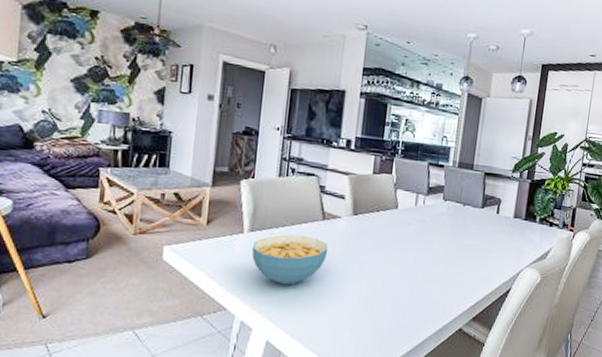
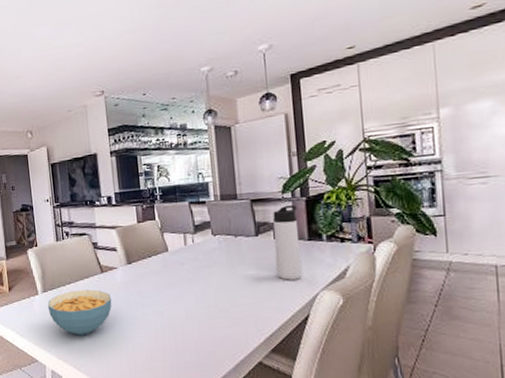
thermos bottle: none [492,184,522,255] -> present [272,204,303,280]

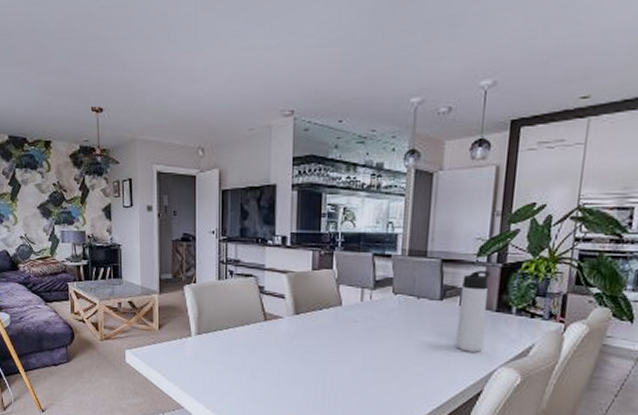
cereal bowl: present [47,289,112,336] -> none [200,336,272,386]

